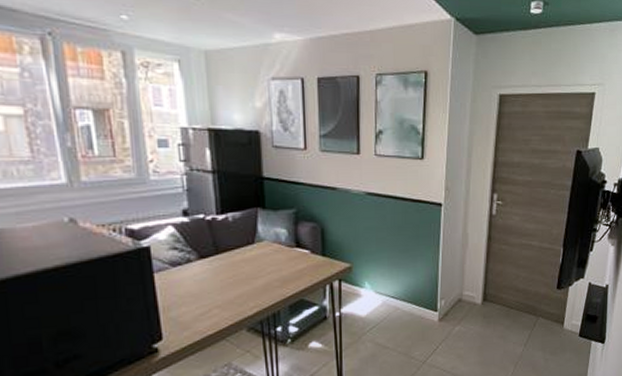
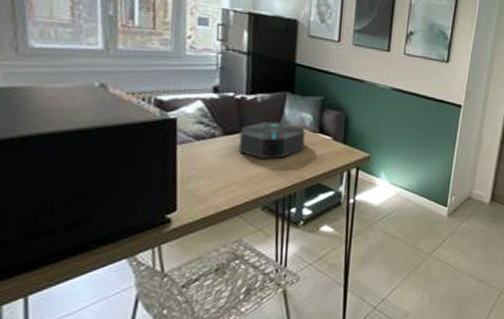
speaker: none [215,239,282,279] -> present [238,121,305,158]

